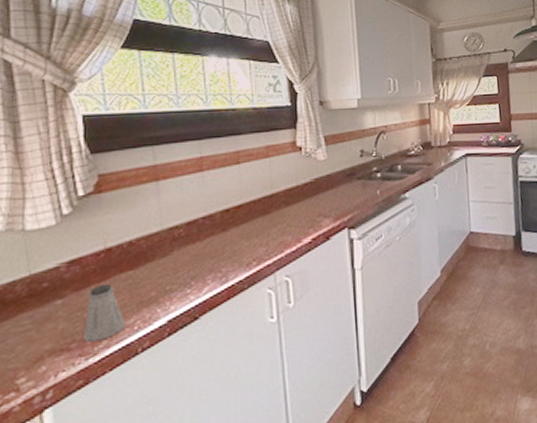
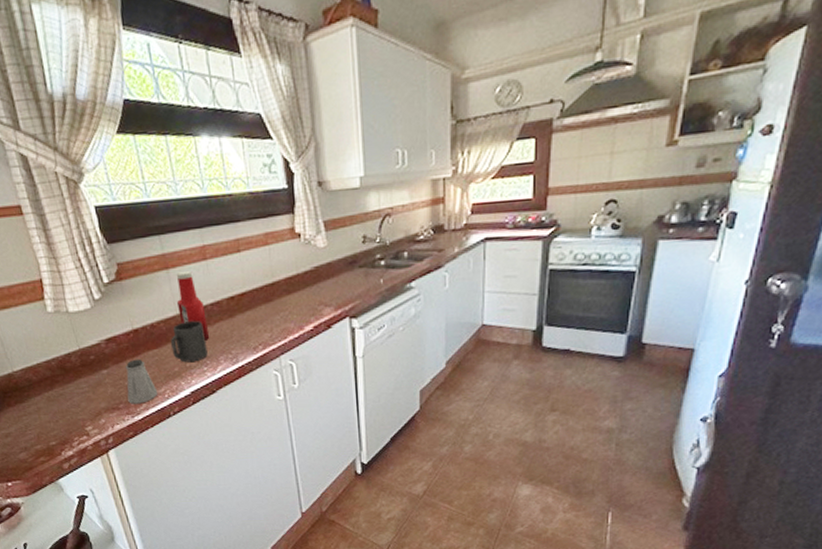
mug: none [151,236,193,286] -> present [171,321,208,363]
ketchup bottle: none [164,183,198,258] -> present [177,271,210,341]

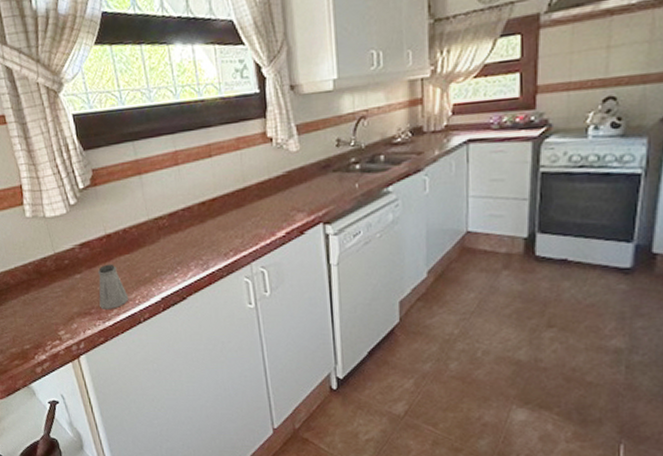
mug: present [171,321,208,363] -> none [142,226,179,269]
ketchup bottle: present [177,271,210,341] -> none [149,177,181,246]

